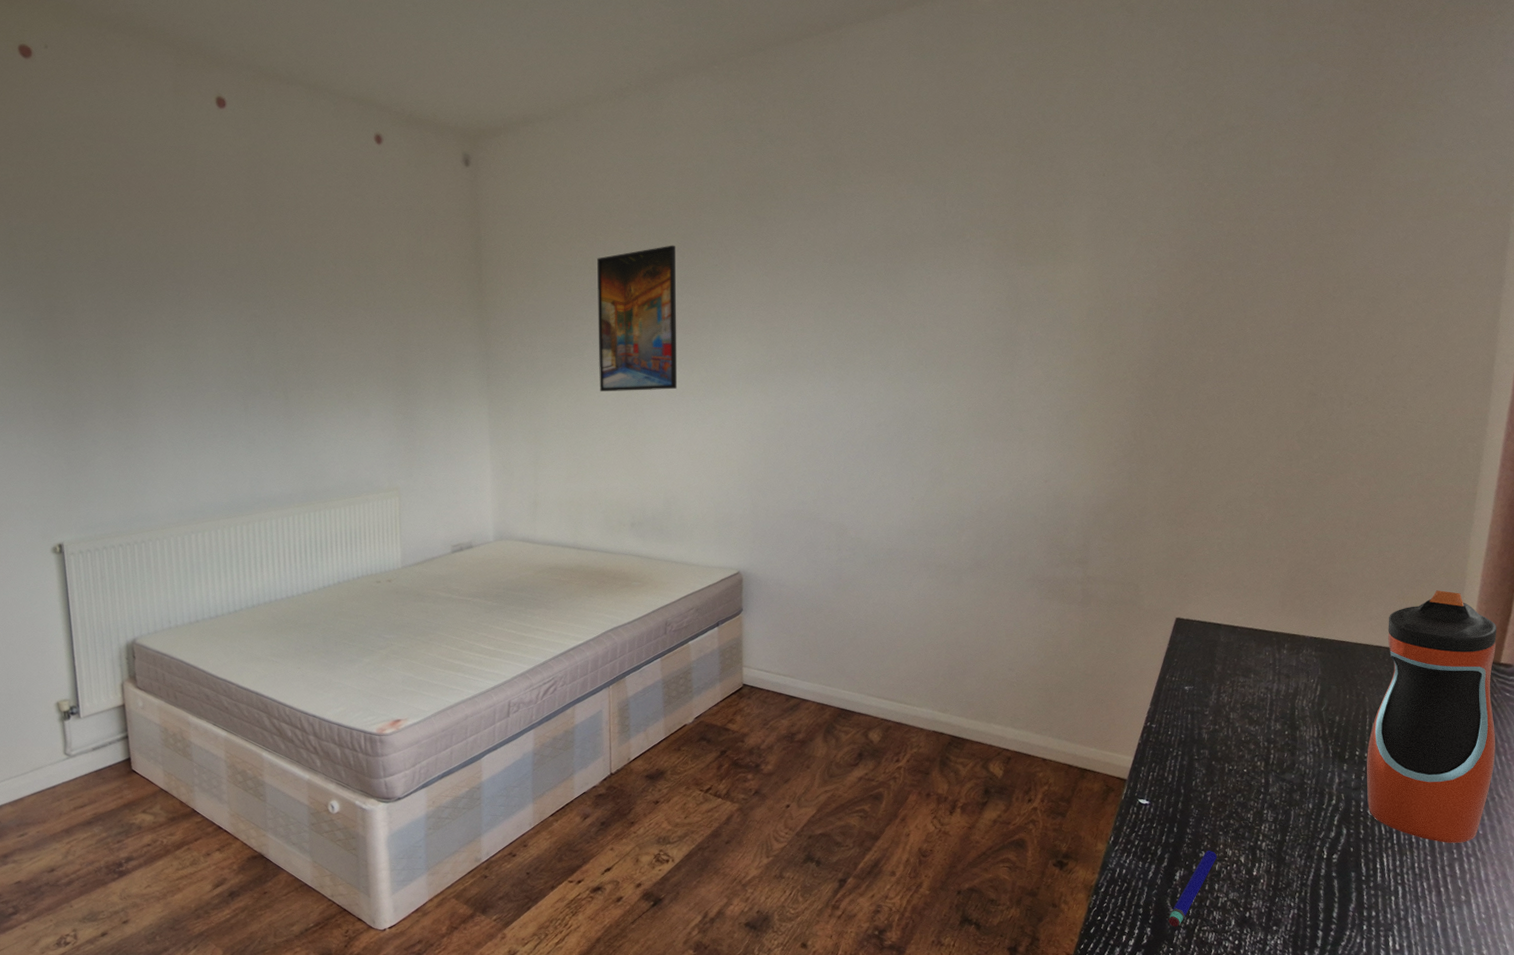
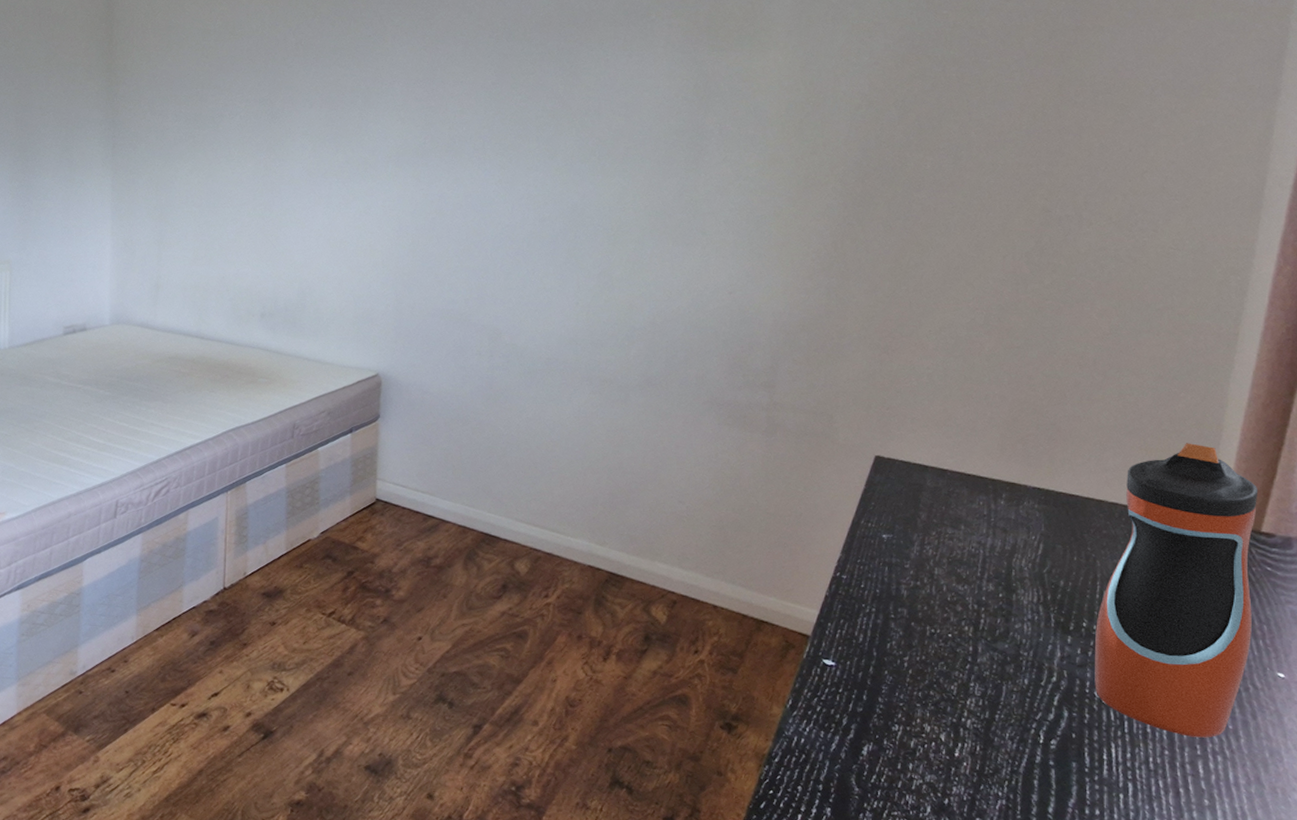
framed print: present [597,245,678,391] -> none [234,12,325,170]
pen: present [1169,850,1217,926] -> none [853,724,913,809]

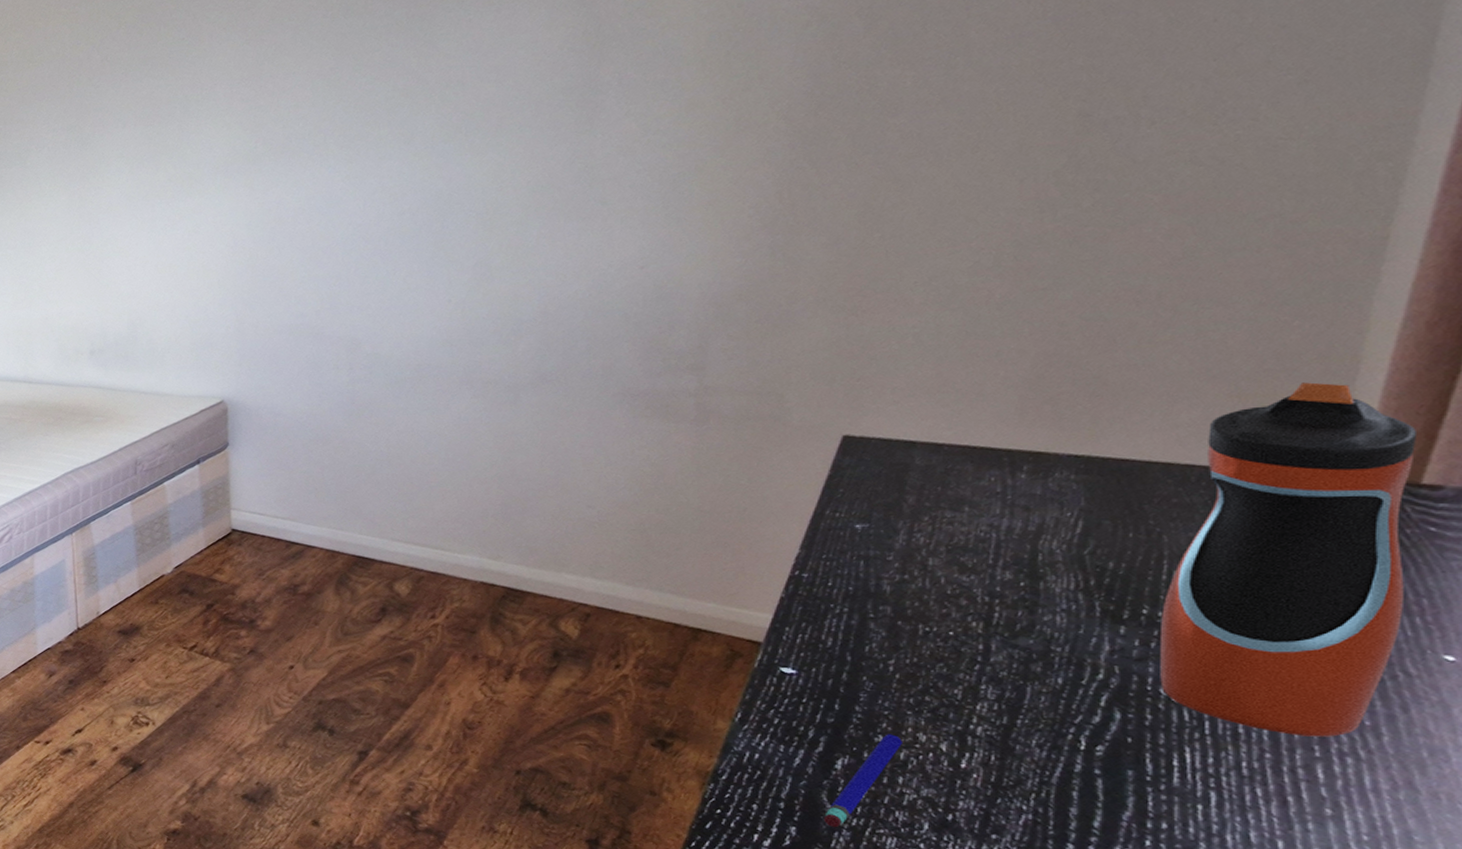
pen: none [853,724,913,809] -> present [824,734,902,827]

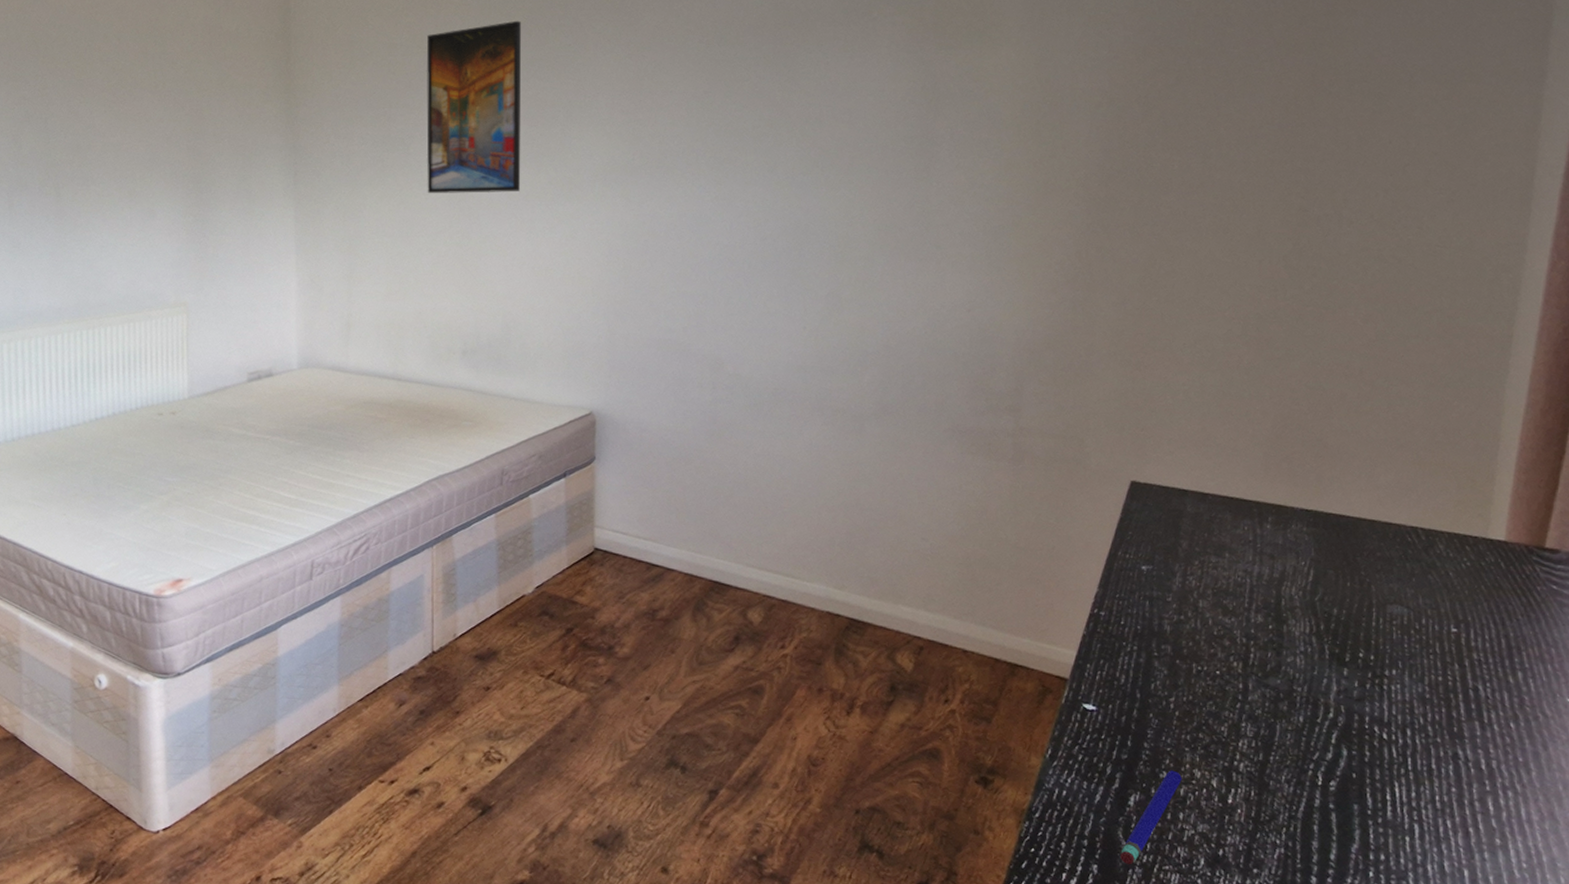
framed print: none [37,21,140,203] -> present [427,20,521,193]
water bottle: present [1160,382,1418,737] -> none [1373,455,1540,772]

